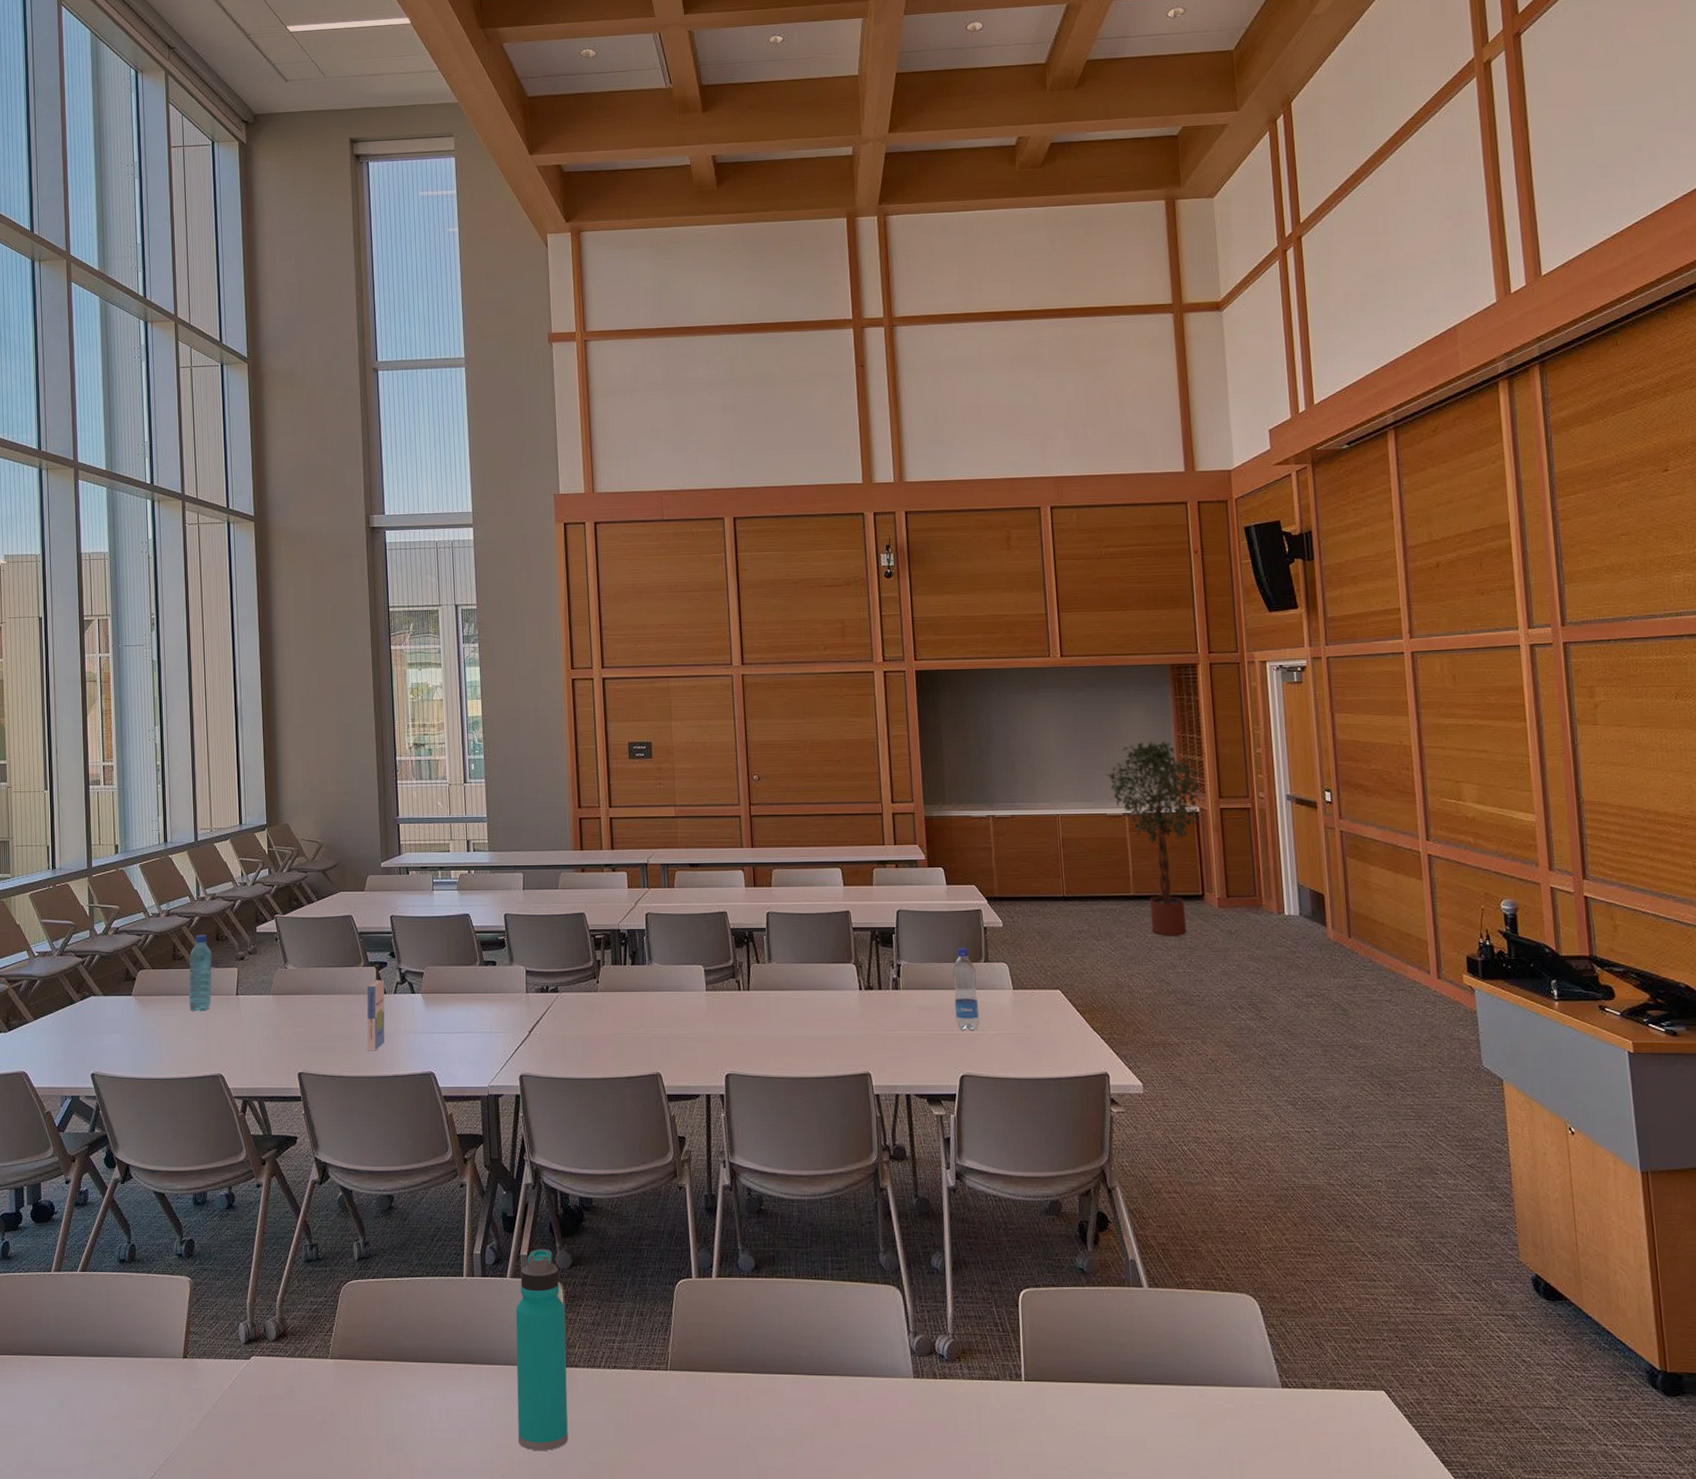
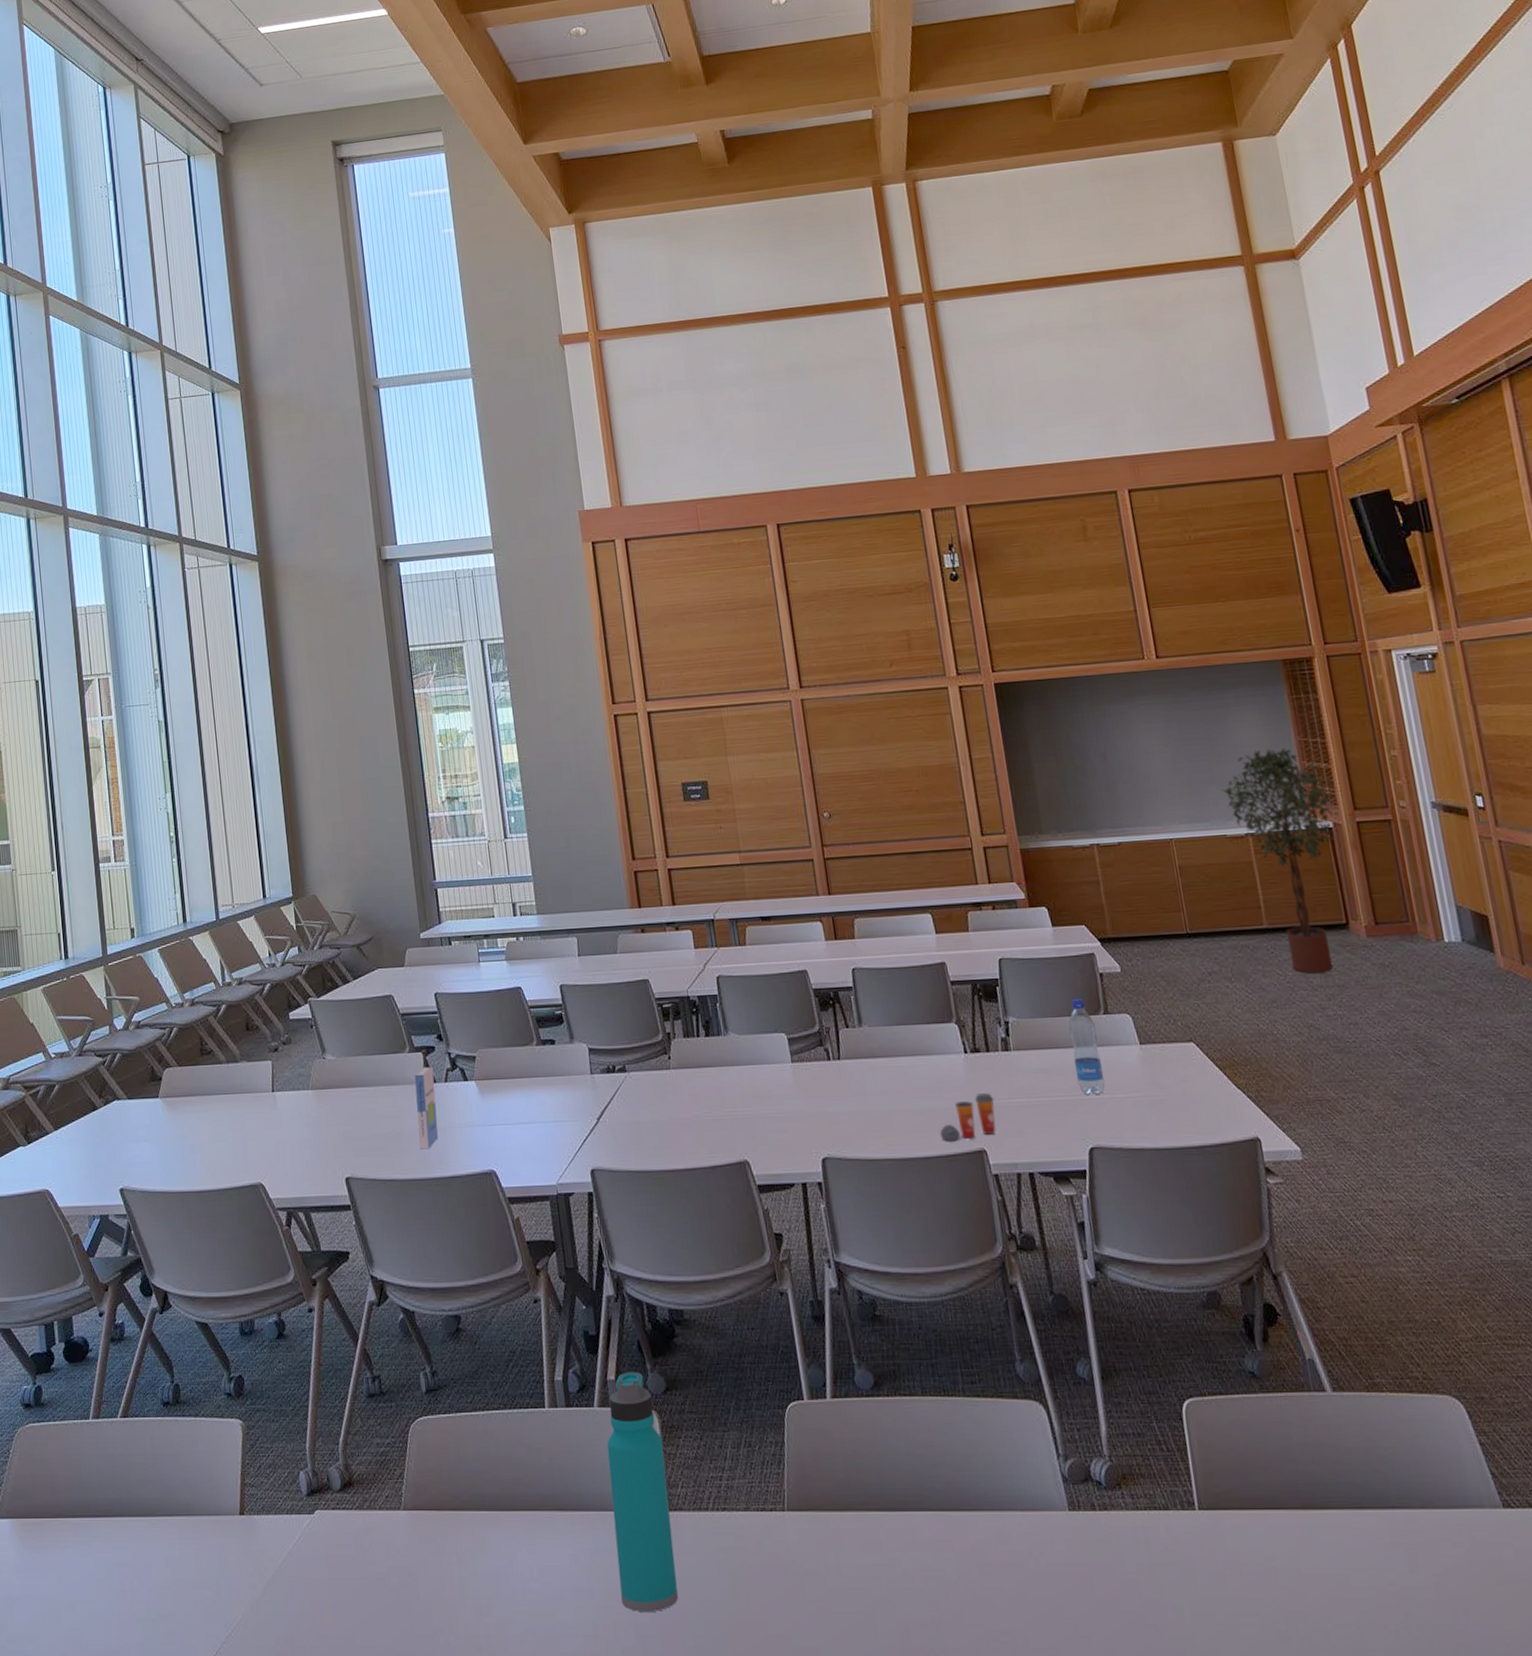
water bottle: present [189,934,212,1012] -> none [218,1024,245,1113]
beverage cup: none [831,1025,882,1066] -> present [939,1093,996,1143]

